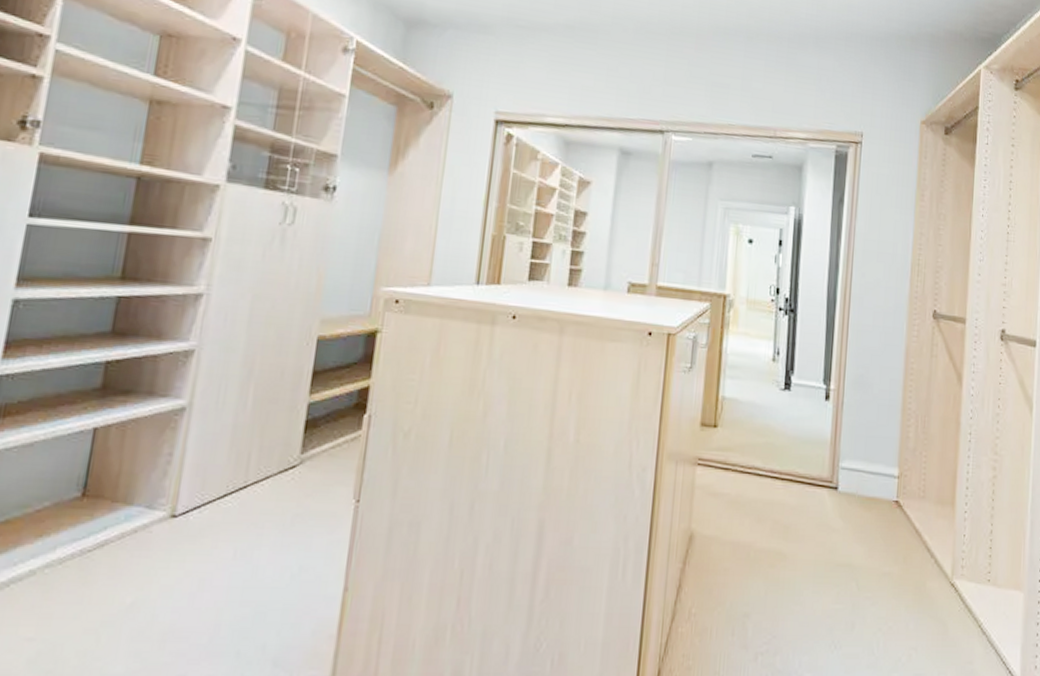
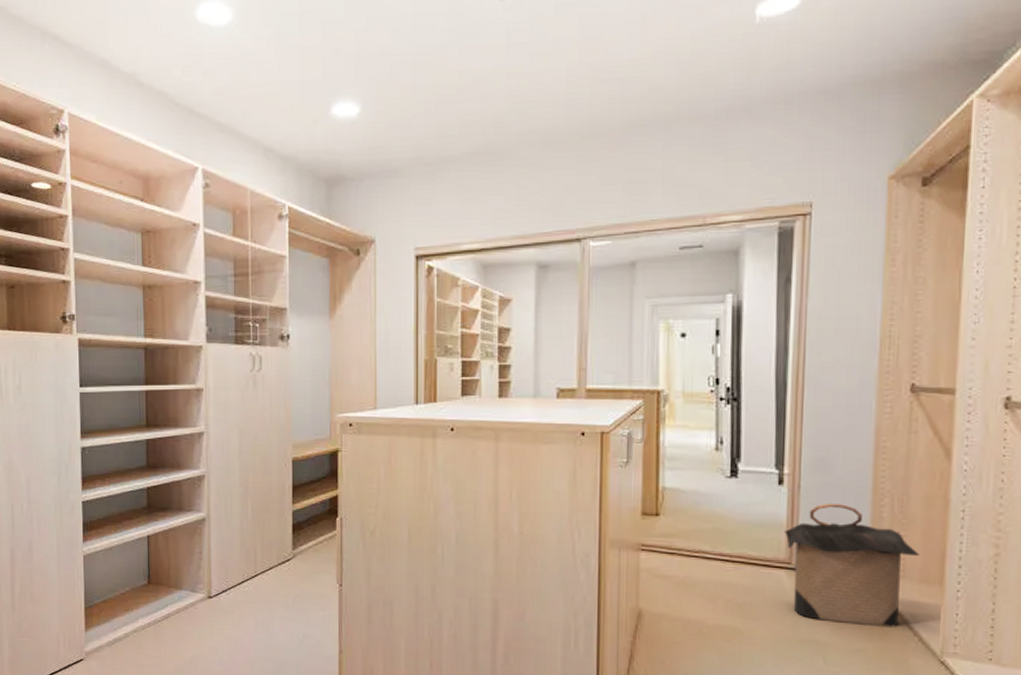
laundry hamper: none [828,422,937,549] -> present [785,504,919,627]

